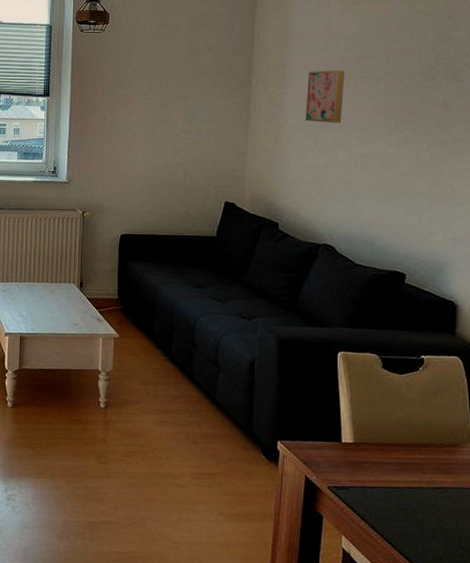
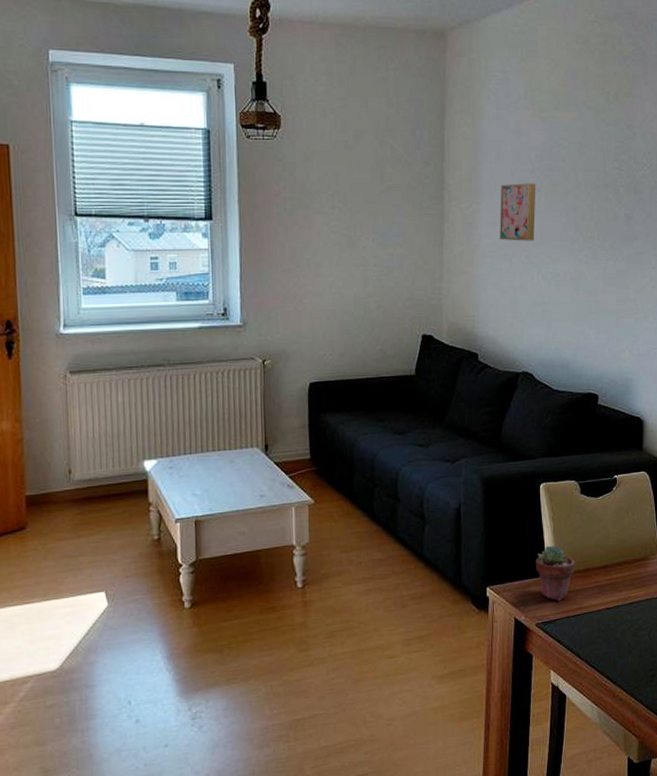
potted succulent: none [330,412,373,470] -> present [535,545,575,601]

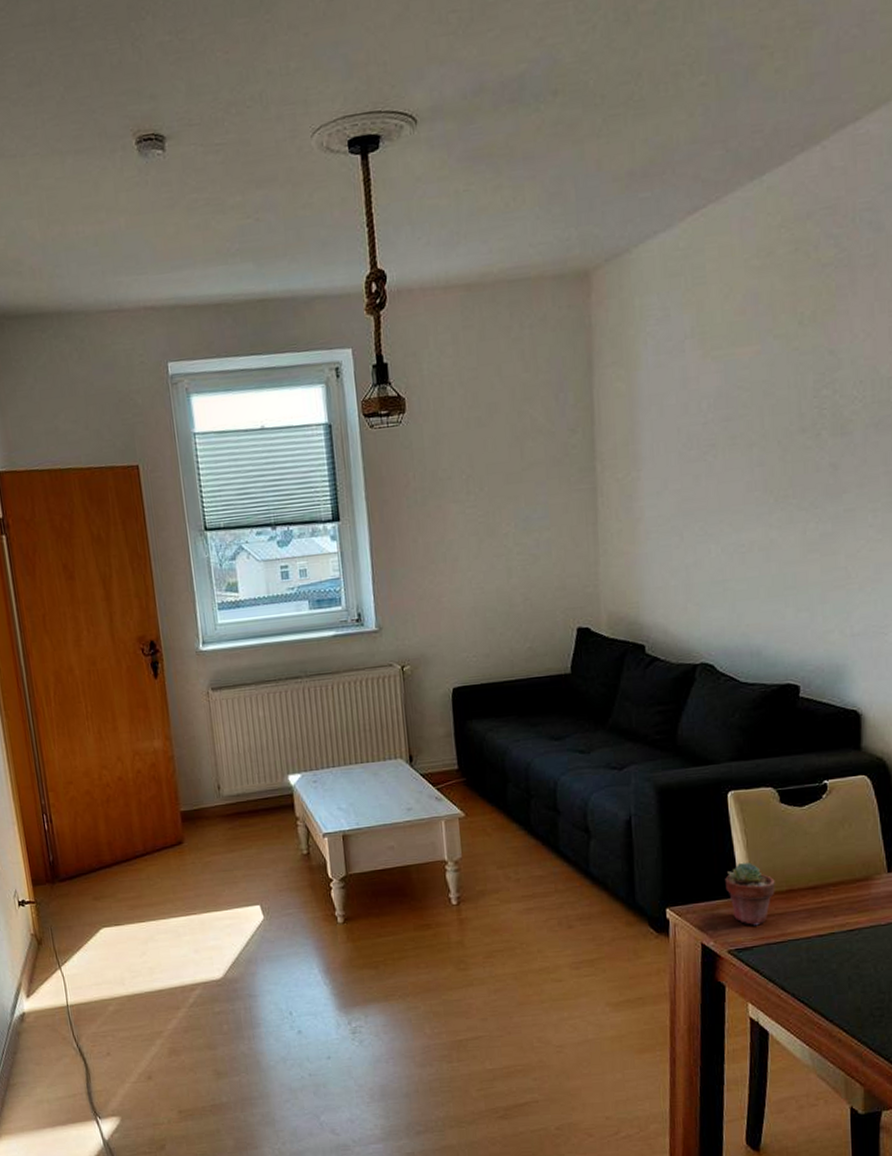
wall art: present [499,183,536,241] -> none [665,438,711,511]

